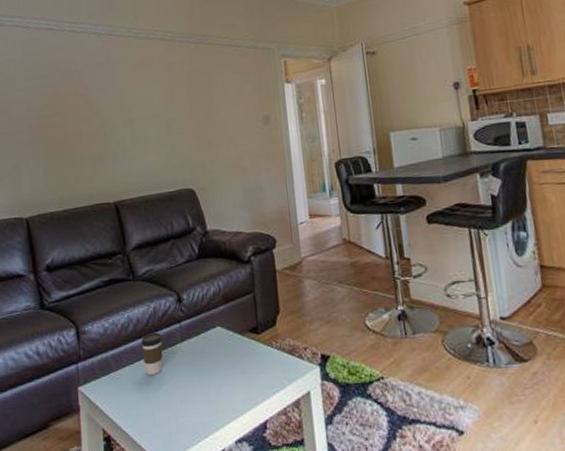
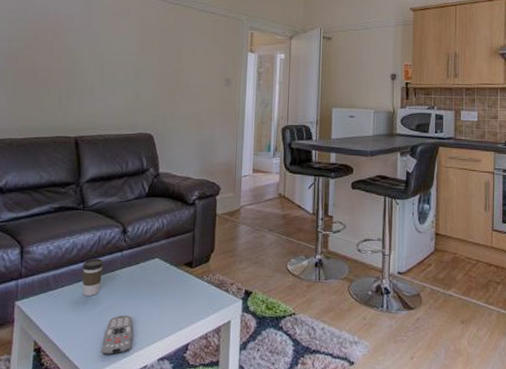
remote control: none [173,393,206,441] -> present [101,315,133,356]

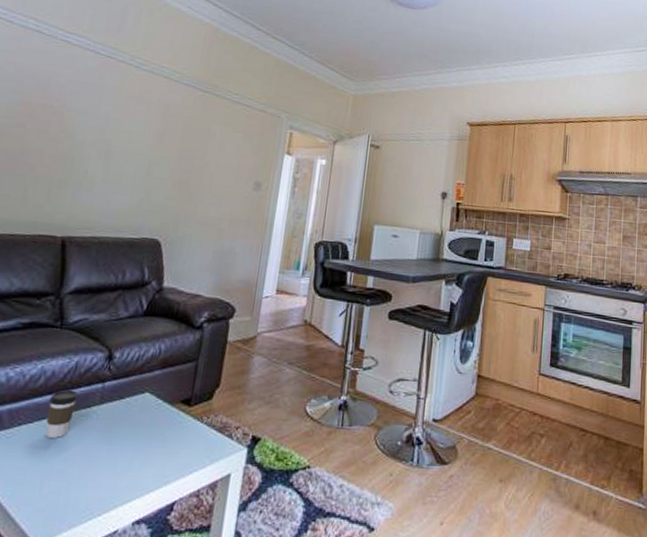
remote control: present [101,315,133,356] -> none [59,464,106,517]

